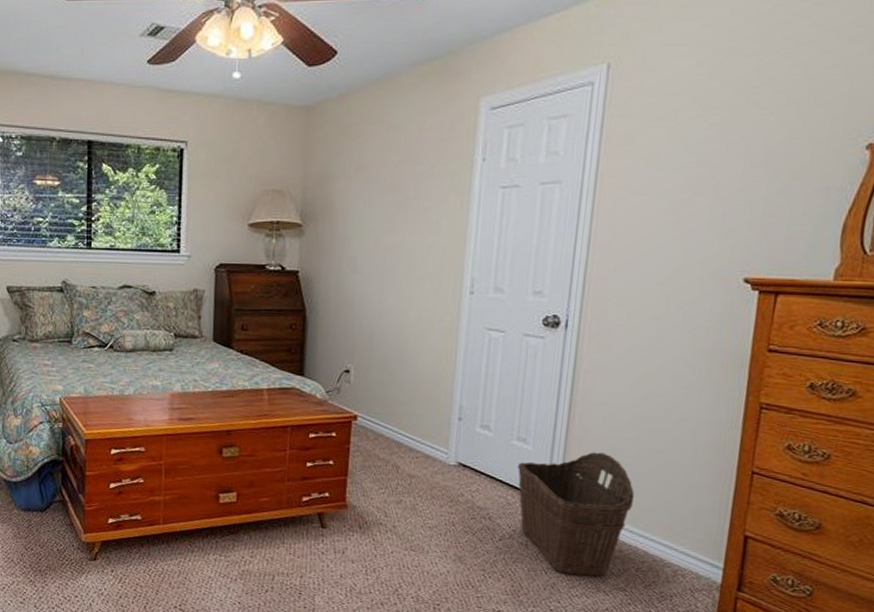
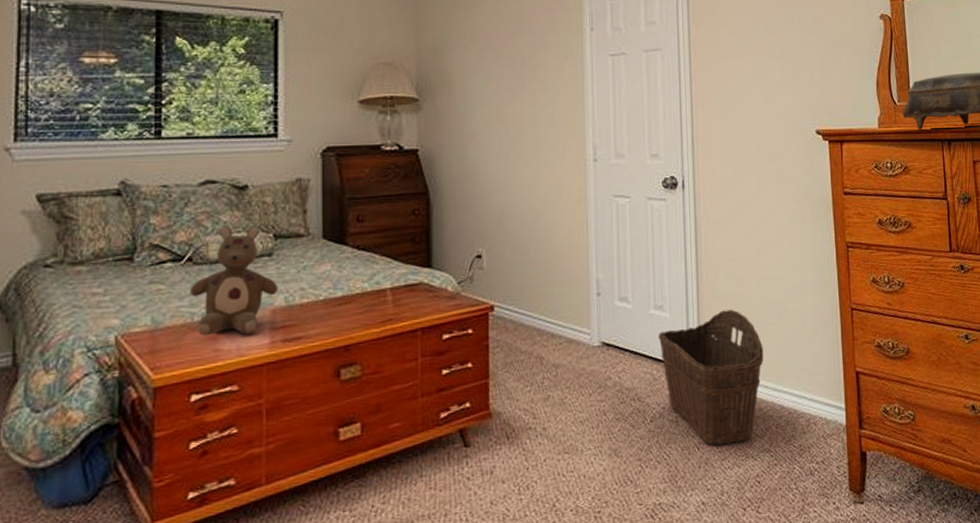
stuffed bear: none [110,323,177,410] -> present [189,225,279,336]

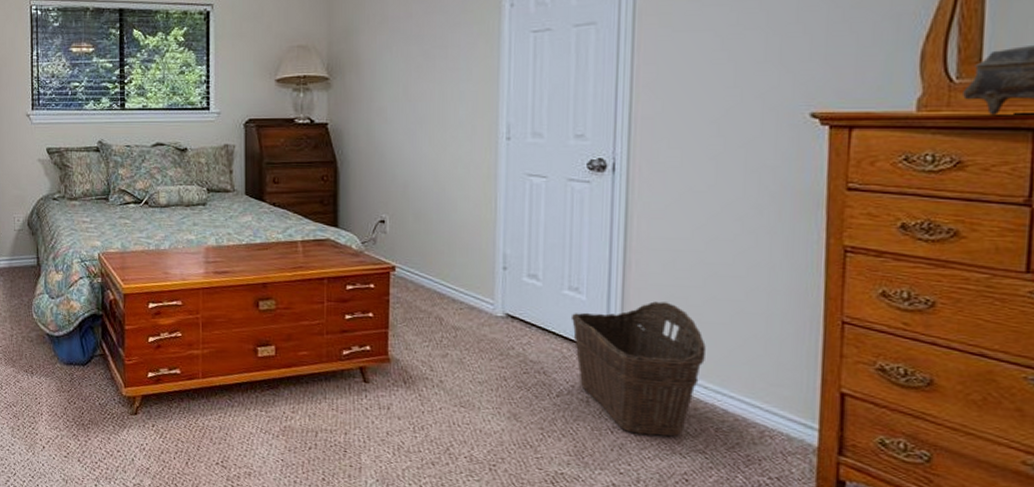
stuffed bear: present [189,225,279,336] -> none [146,179,211,264]

